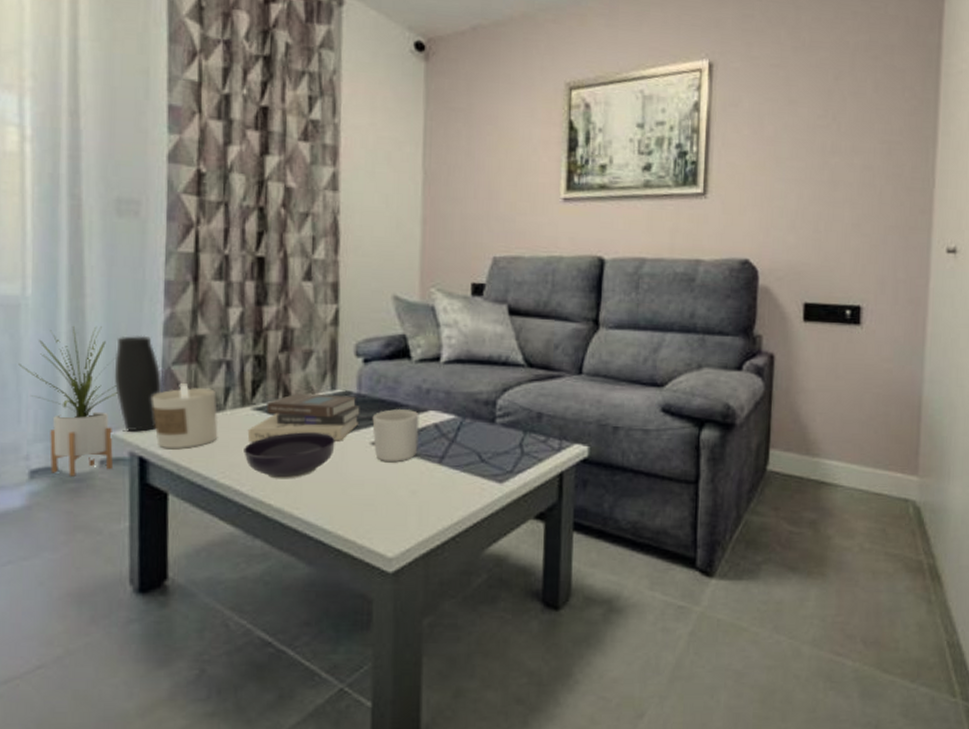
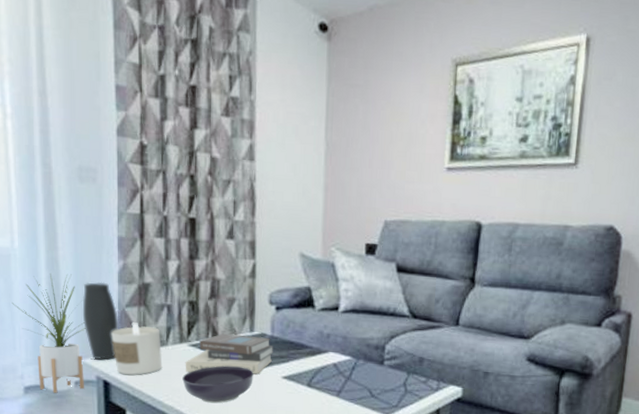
mug: present [372,408,420,463] -> none [283,349,322,394]

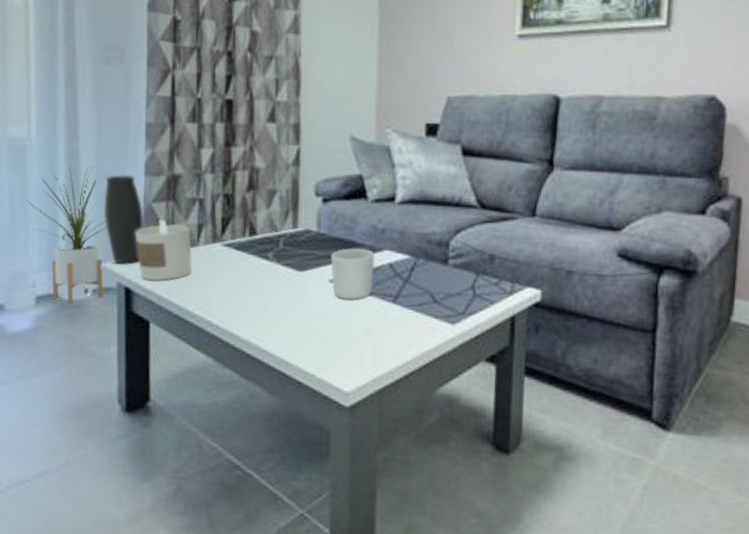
bowl: present [182,365,254,404] -> none [215,267,297,313]
books: present [185,333,274,375] -> none [218,230,320,278]
mug: none [283,349,322,394] -> present [330,247,375,300]

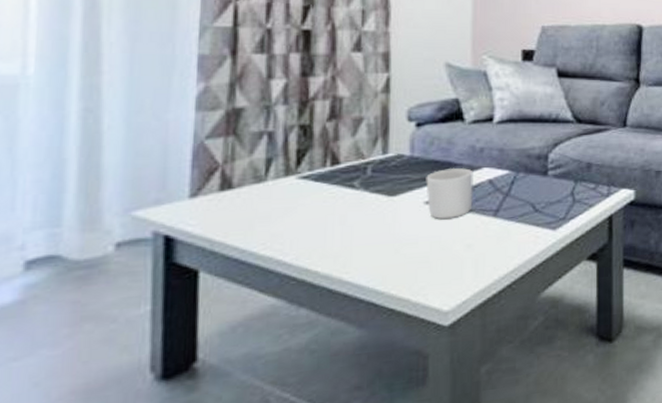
house plant: present [26,166,107,303] -> none [14,103,140,263]
vase: present [103,174,145,264] -> none [135,110,194,211]
candle: present [135,220,193,281] -> none [181,157,258,225]

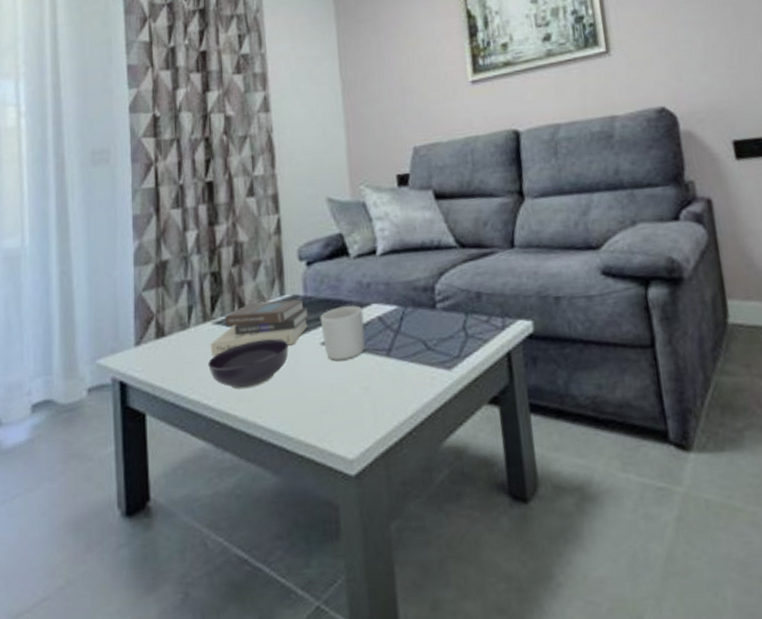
bowl: none [287,195,387,246] -> present [208,338,289,390]
books: none [291,159,414,211] -> present [210,299,310,356]

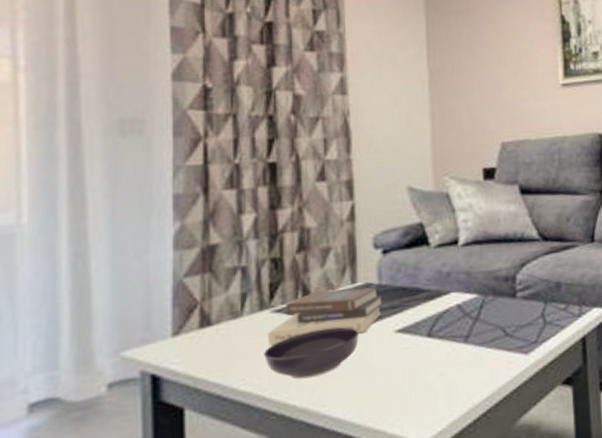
mug: present [320,305,366,361] -> none [395,294,444,349]

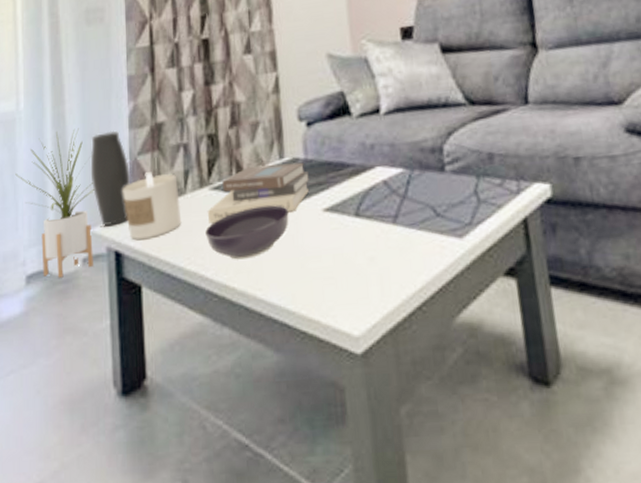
house plant: none [14,246,126,405] -> present [15,128,94,278]
vase: none [121,250,174,351] -> present [90,130,131,227]
candle: none [163,294,236,363] -> present [123,172,182,240]

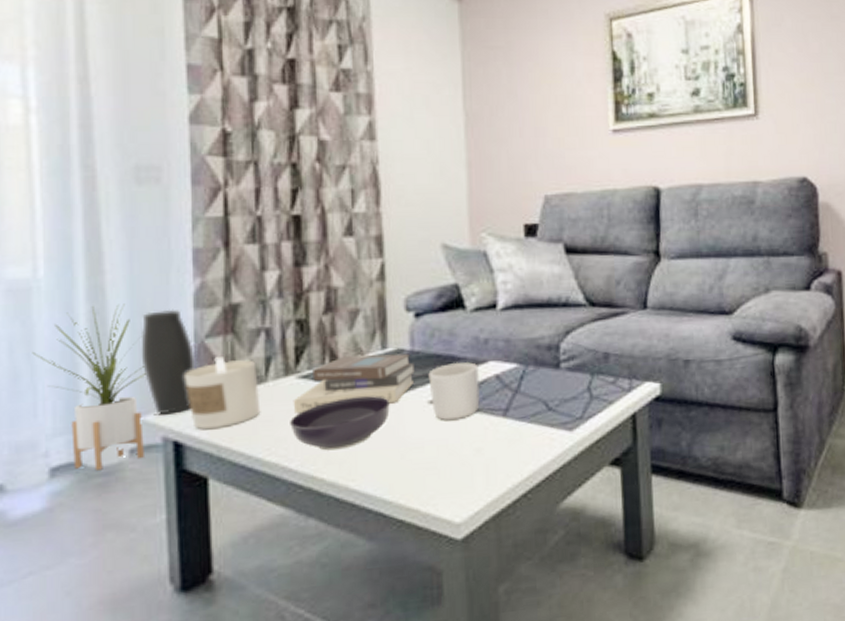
mug: none [321,168,371,229] -> present [428,362,481,421]

